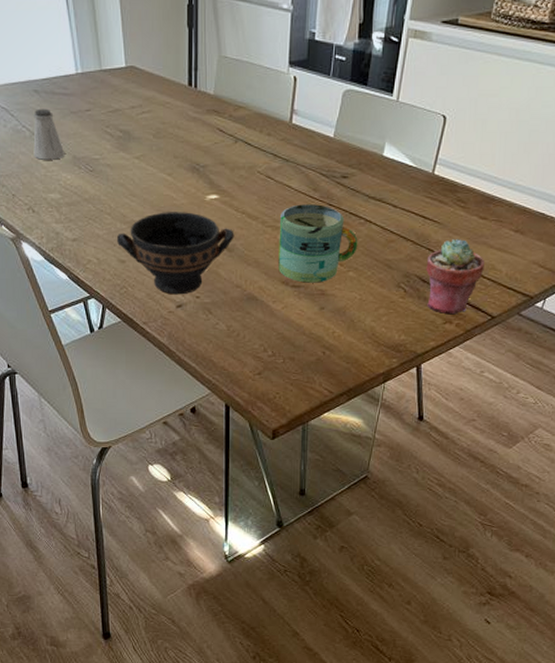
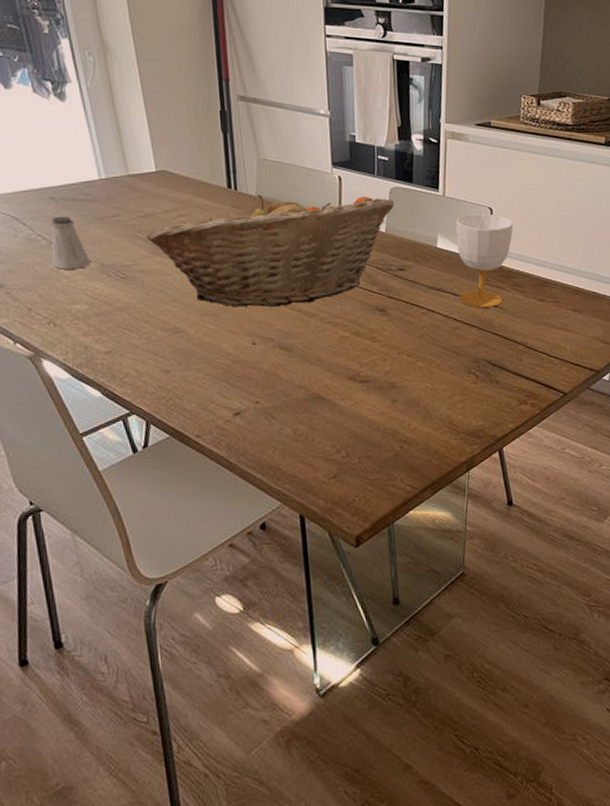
fruit basket: none [113,93,346,207] -> present [146,194,395,307]
bowl: present [116,212,234,295] -> none [158,314,292,403]
mug: present [278,204,358,283] -> none [339,297,423,377]
cup: none [399,122,467,222] -> present [455,213,514,308]
potted succulent: present [426,238,485,314] -> none [493,321,550,395]

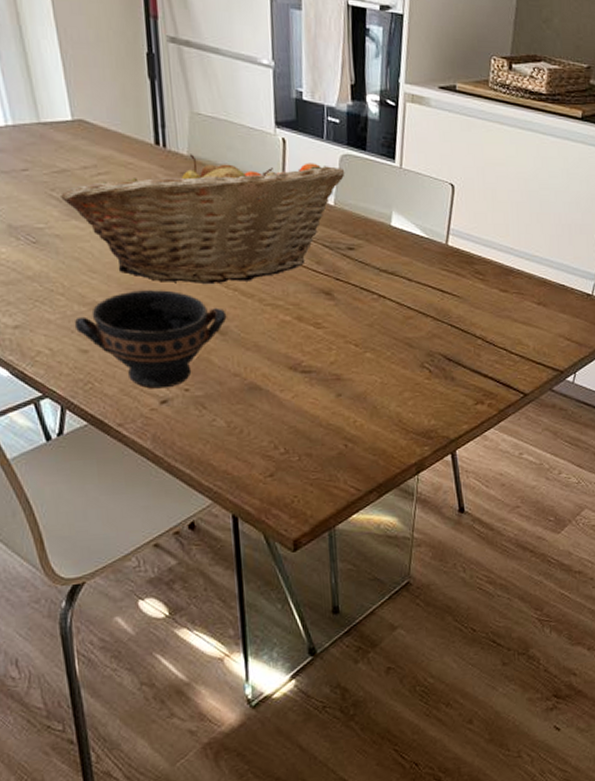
bowl: none [158,314,292,403] -> present [74,290,227,389]
cup: present [455,213,514,308] -> none [412,190,477,296]

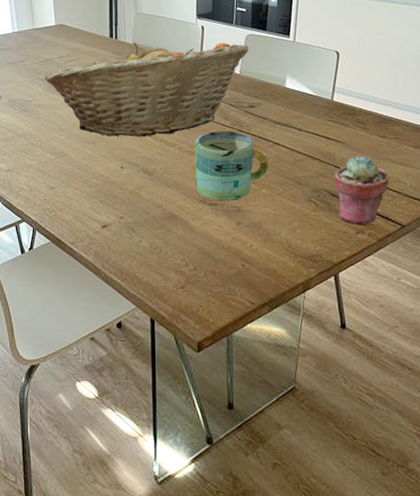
bowl: present [74,290,227,389] -> none [46,142,154,216]
mug: none [280,279,373,367] -> present [195,131,269,201]
potted succulent: none [450,312,511,394] -> present [334,155,389,224]

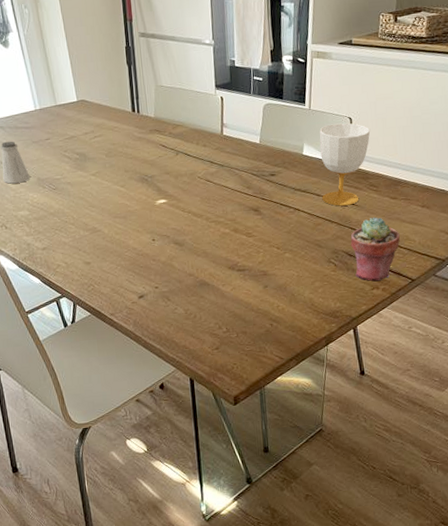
fruit basket: present [44,42,249,137] -> none [71,112,268,210]
mug: present [195,131,269,201] -> none [221,199,291,267]
cup: none [303,57,359,142] -> present [319,123,371,206]

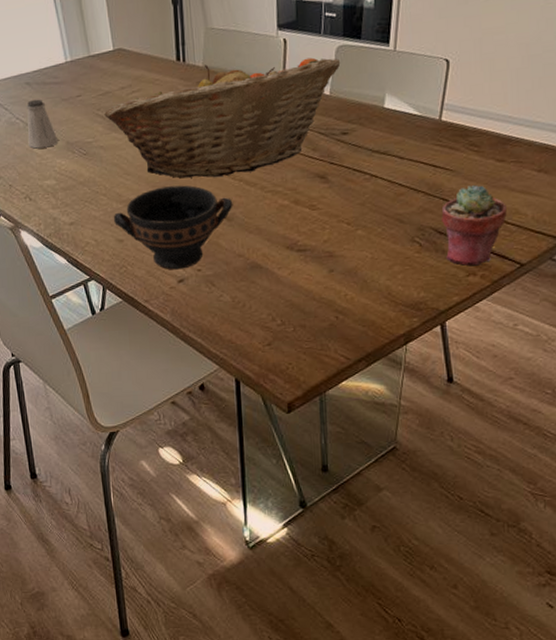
fruit basket: none [71,112,268,210] -> present [104,57,341,178]
bowl: none [81,216,184,288] -> present [113,185,233,270]
cup: present [319,123,371,206] -> none [406,66,473,172]

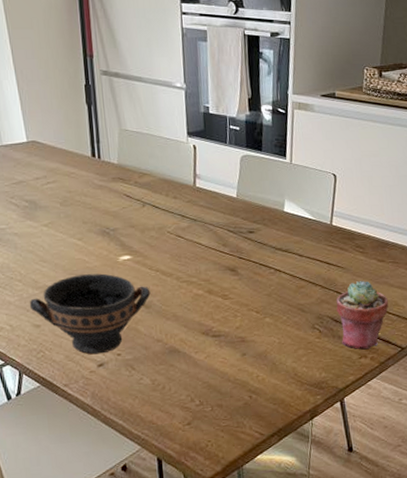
fruit basket: present [104,57,341,178] -> none [18,162,245,267]

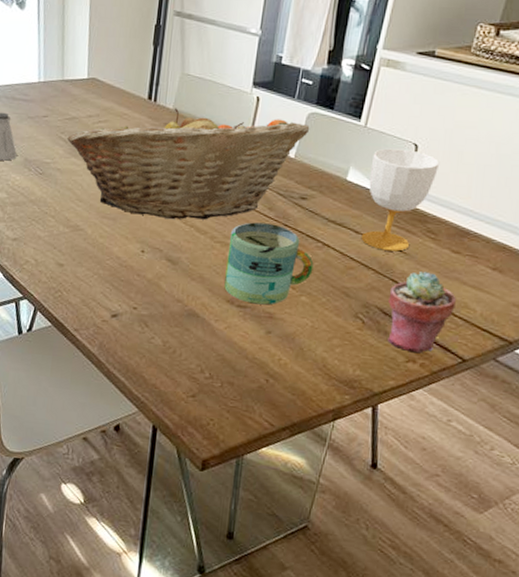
fruit basket: none [18,162,245,267] -> present [67,108,310,220]
bowl: present [29,273,151,355] -> none [57,219,181,304]
mug: none [194,258,271,332] -> present [224,222,314,305]
cup: none [301,179,356,268] -> present [361,148,440,252]

